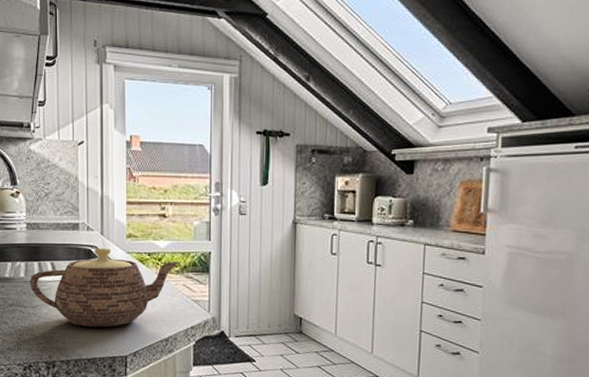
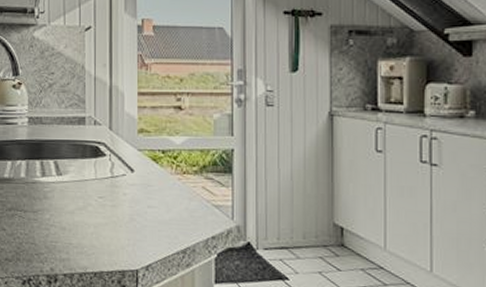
teapot: present [29,248,180,328] -> none [30,145,198,236]

